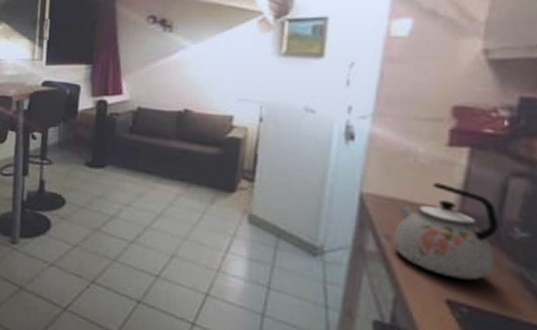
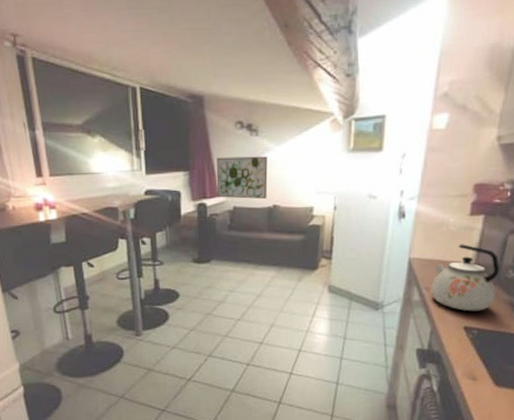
wall art: none [120,52,181,102] -> present [216,156,268,200]

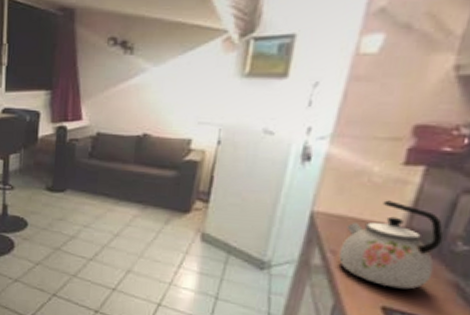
wall art: present [216,156,268,200] -> none [79,77,142,127]

